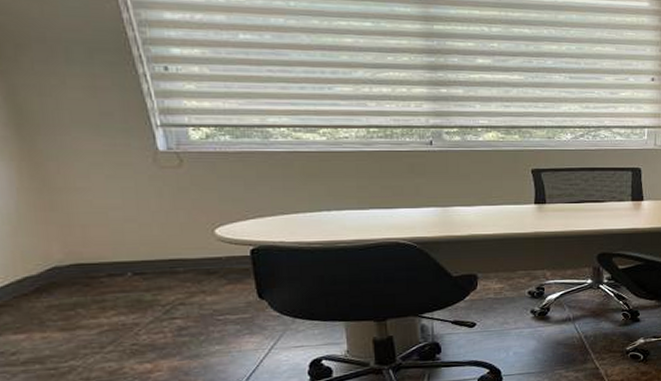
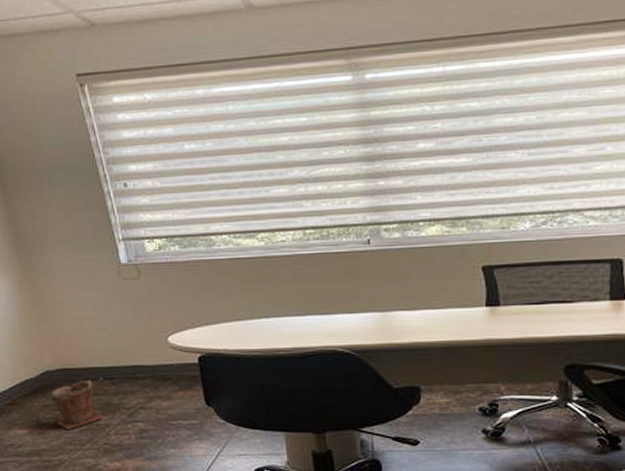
plant pot: none [58,276,132,332] -> present [49,381,104,429]

